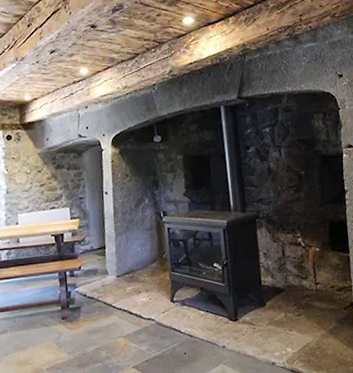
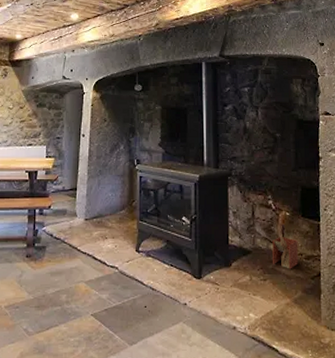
architectural model: none [304,270,331,302] -> present [272,234,299,269]

